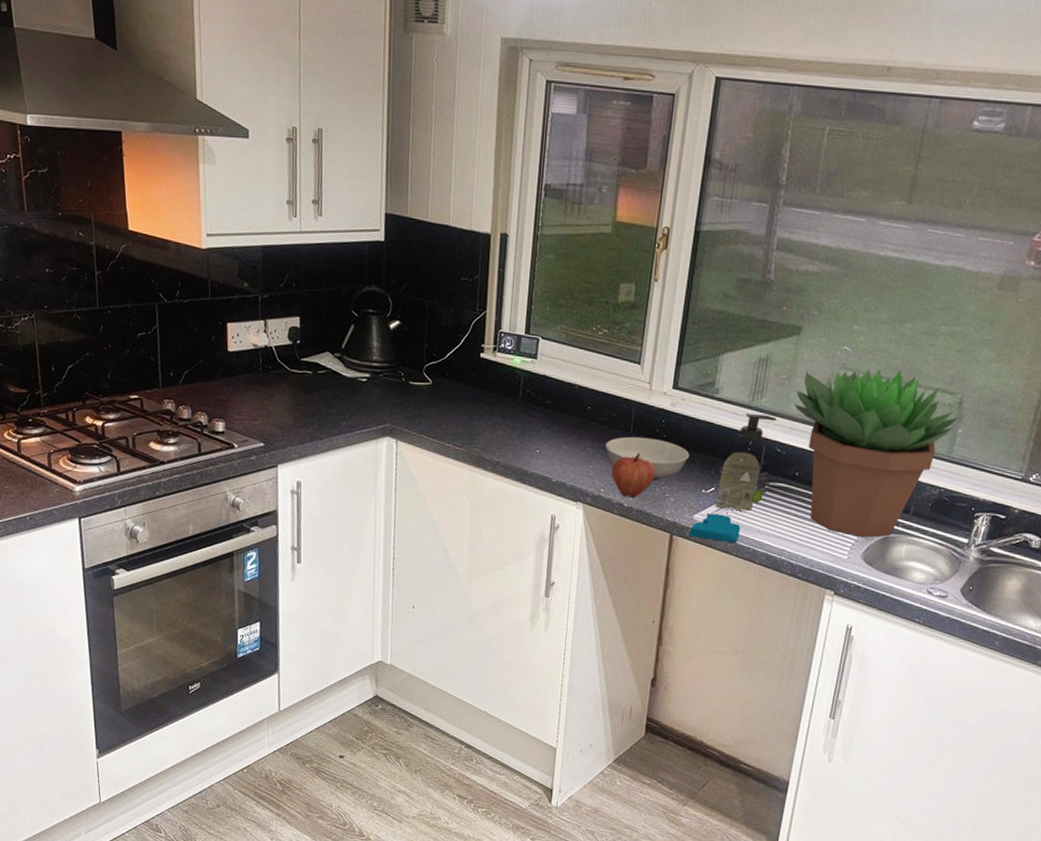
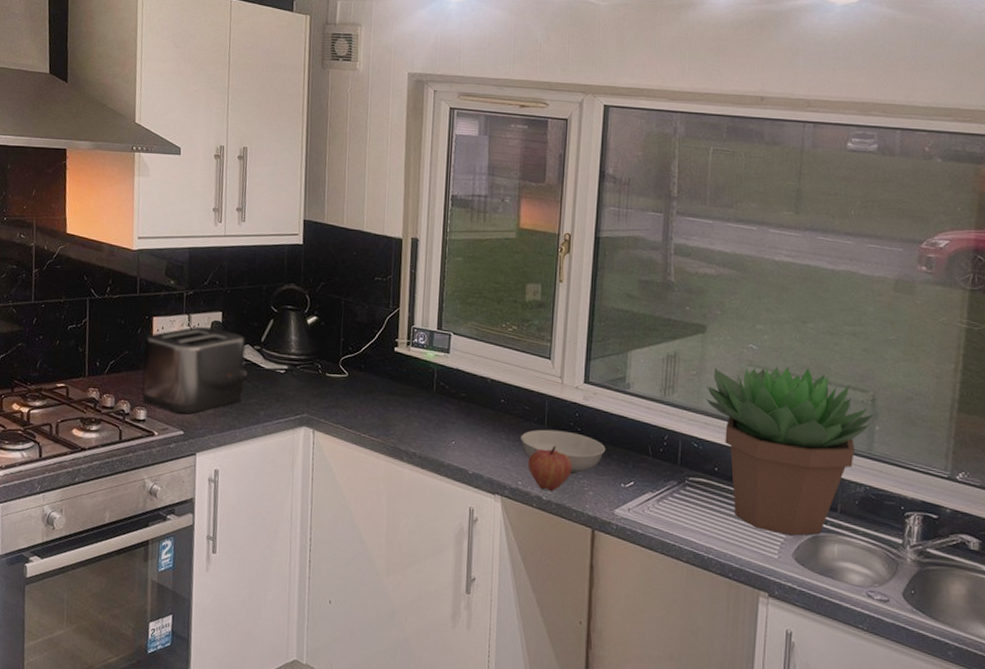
toaster: none [218,332,329,426] -> present [141,326,249,414]
sponge: present [688,513,741,543] -> none [610,508,664,539]
soap dispenser: present [714,413,778,513] -> none [634,407,691,508]

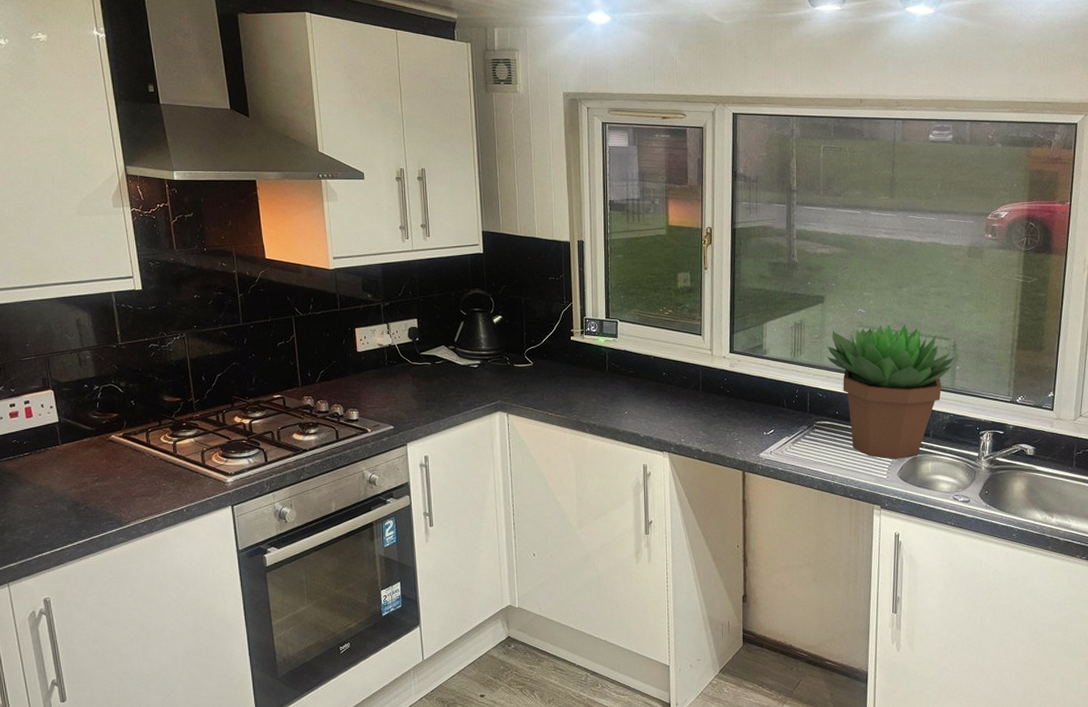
toaster: present [141,326,249,414] -> none [349,333,446,411]
bowl: present [521,429,606,475] -> none [681,394,750,429]
fruit: present [527,446,573,491] -> none [688,407,725,444]

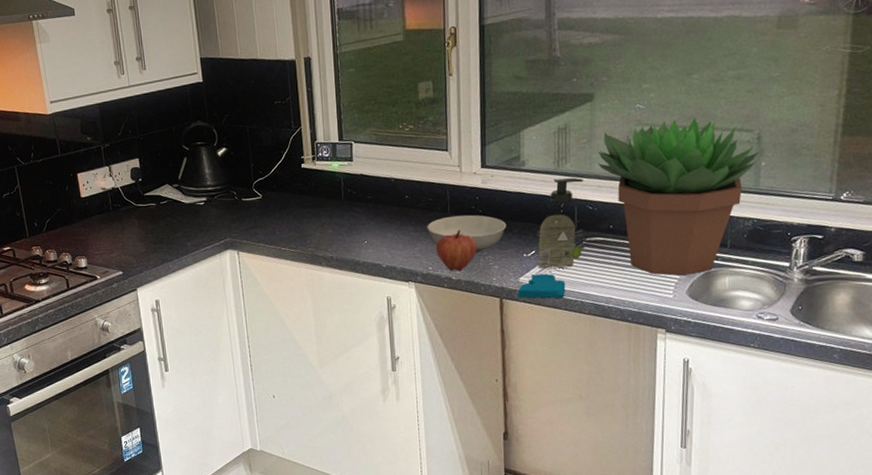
bowl: none [681,394,750,429] -> present [427,214,507,254]
fruit: none [688,407,725,444] -> present [435,230,478,271]
sponge: none [757,451,799,474] -> present [517,273,566,299]
soap dispenser: none [775,367,816,448] -> present [536,177,584,270]

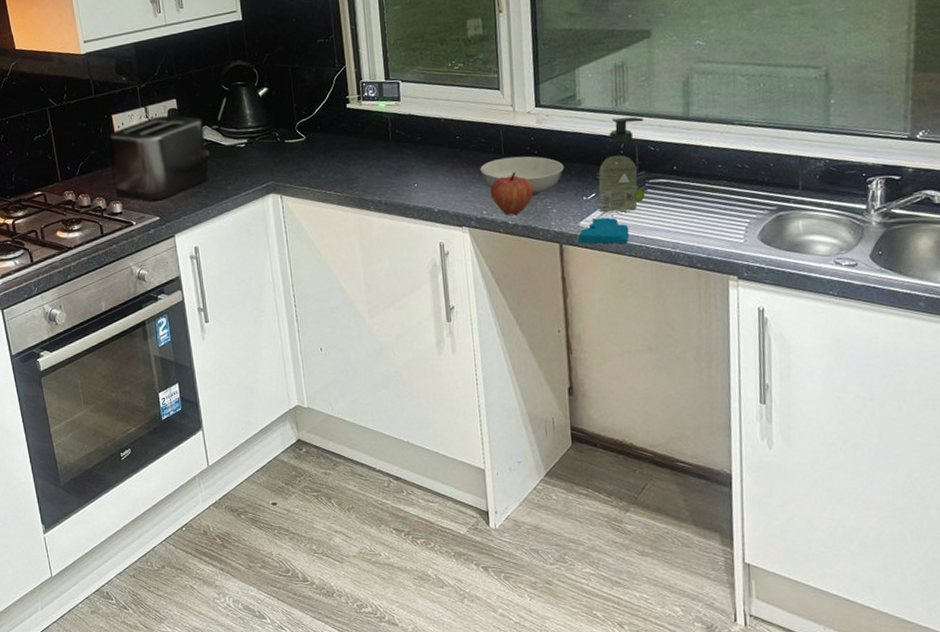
toaster: none [72,174,172,256] -> present [107,115,211,201]
succulent plant: present [598,118,759,275] -> none [657,54,827,219]

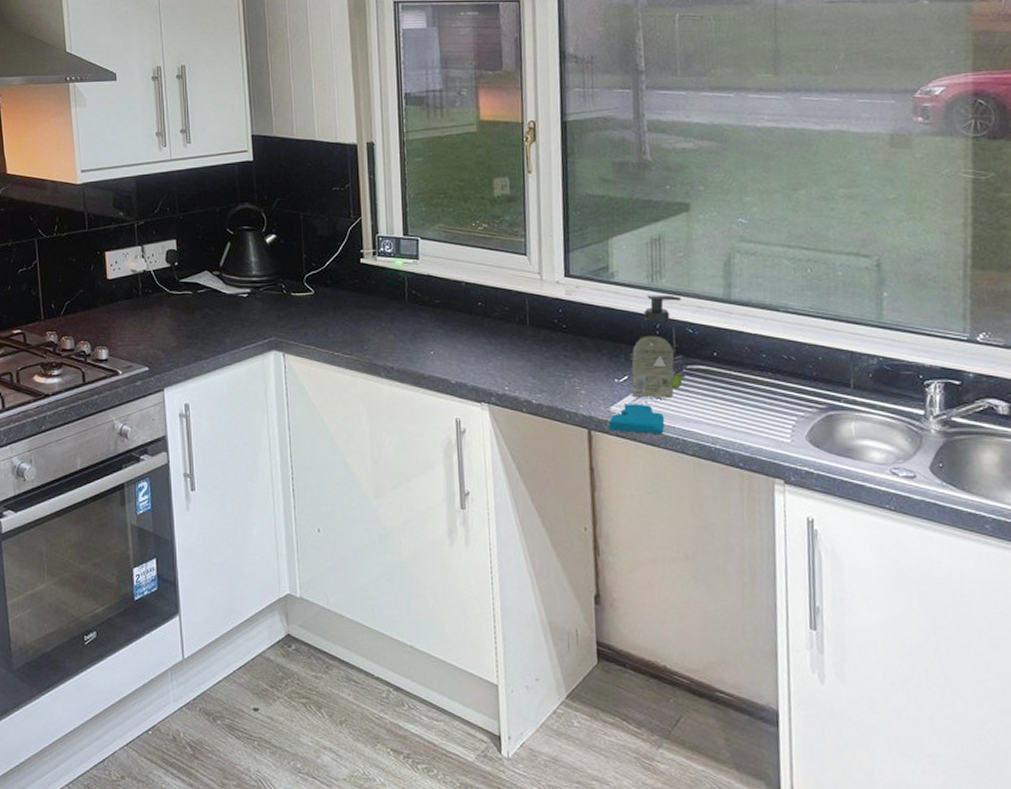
toaster: present [107,115,211,201] -> none [98,256,210,349]
bowl: present [480,156,565,197] -> none [503,329,595,375]
fruit: present [490,172,534,215] -> none [513,346,562,393]

